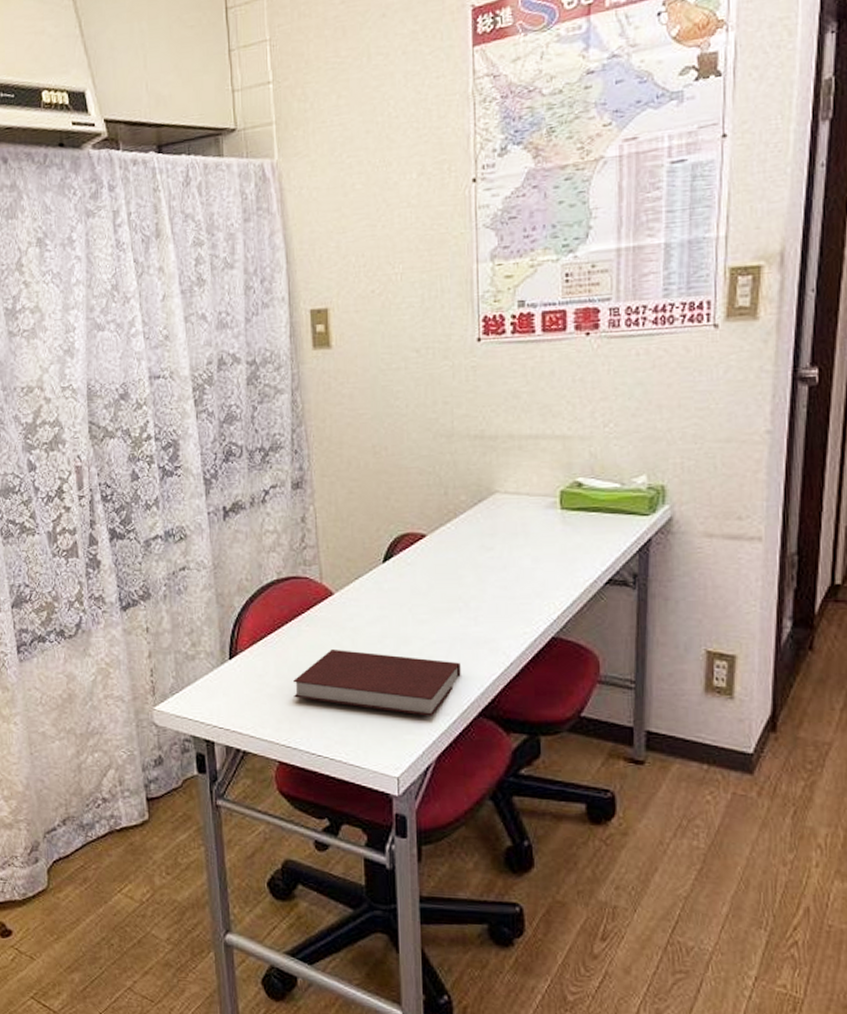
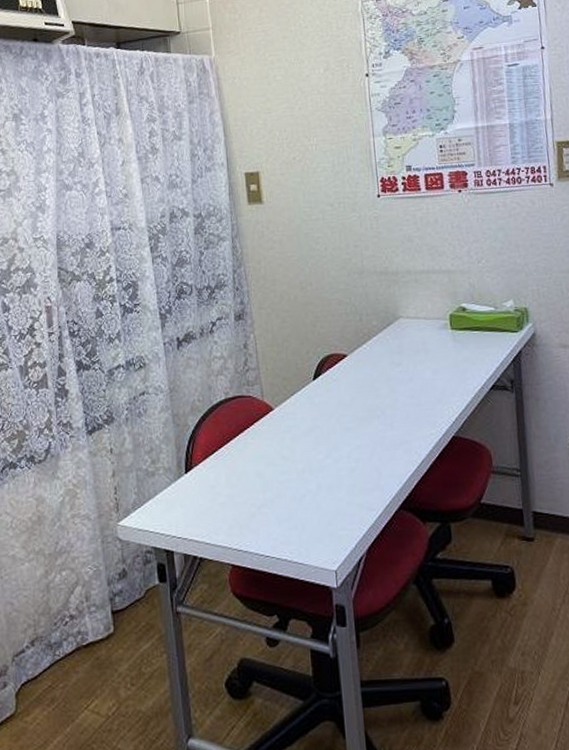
notebook: present [293,650,461,716] -> none [242,458,383,513]

